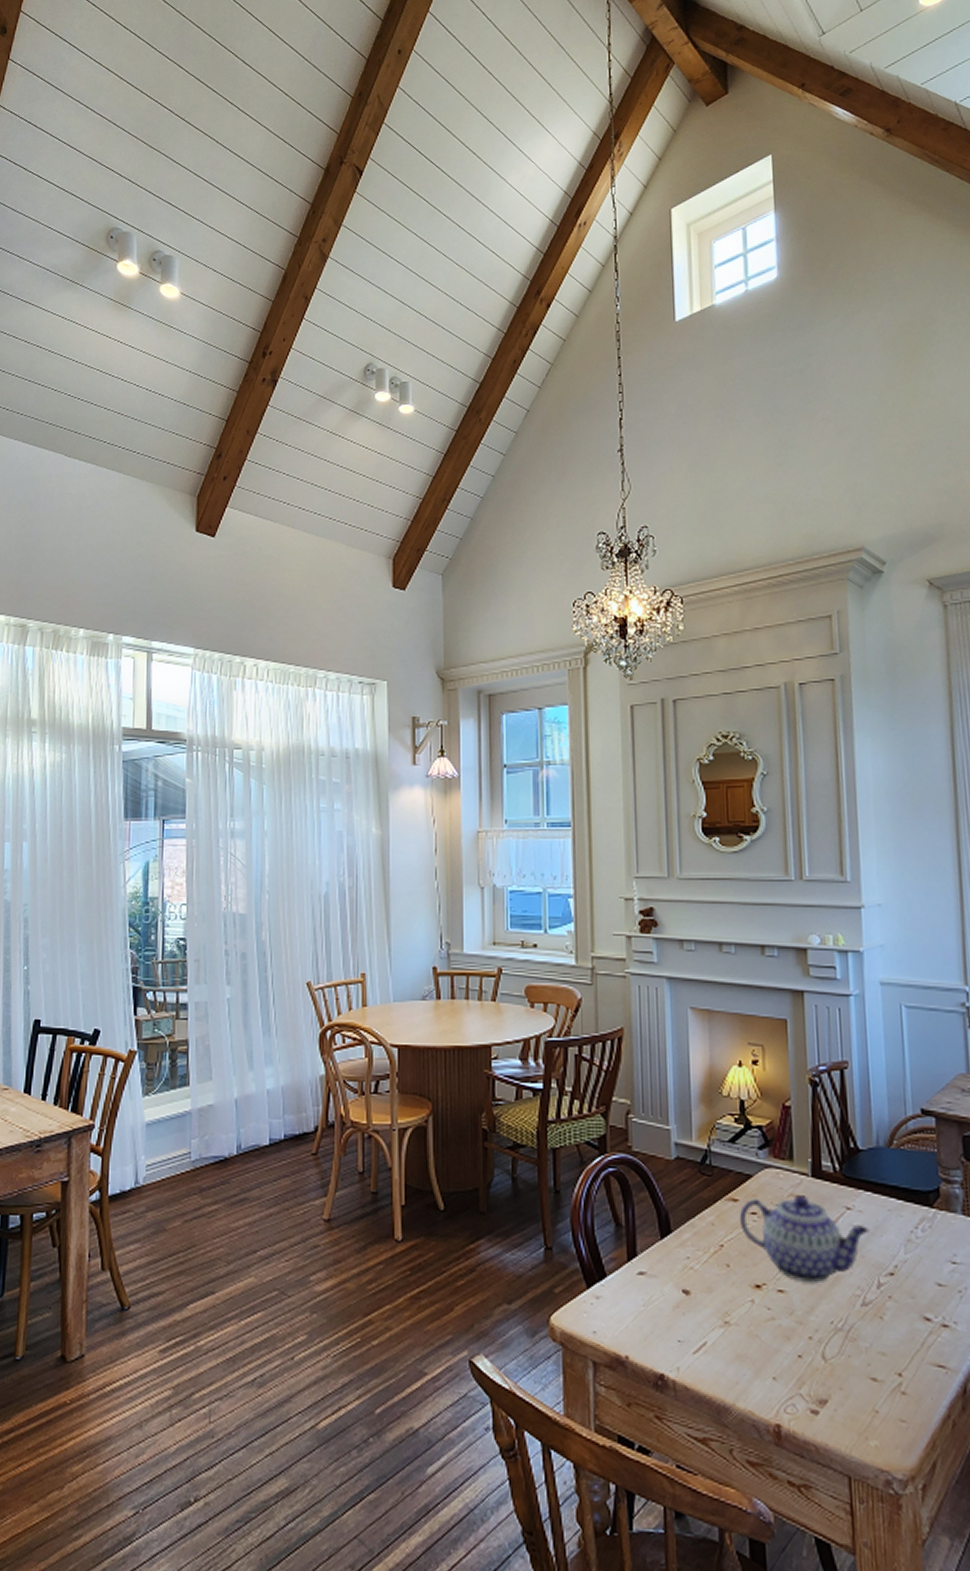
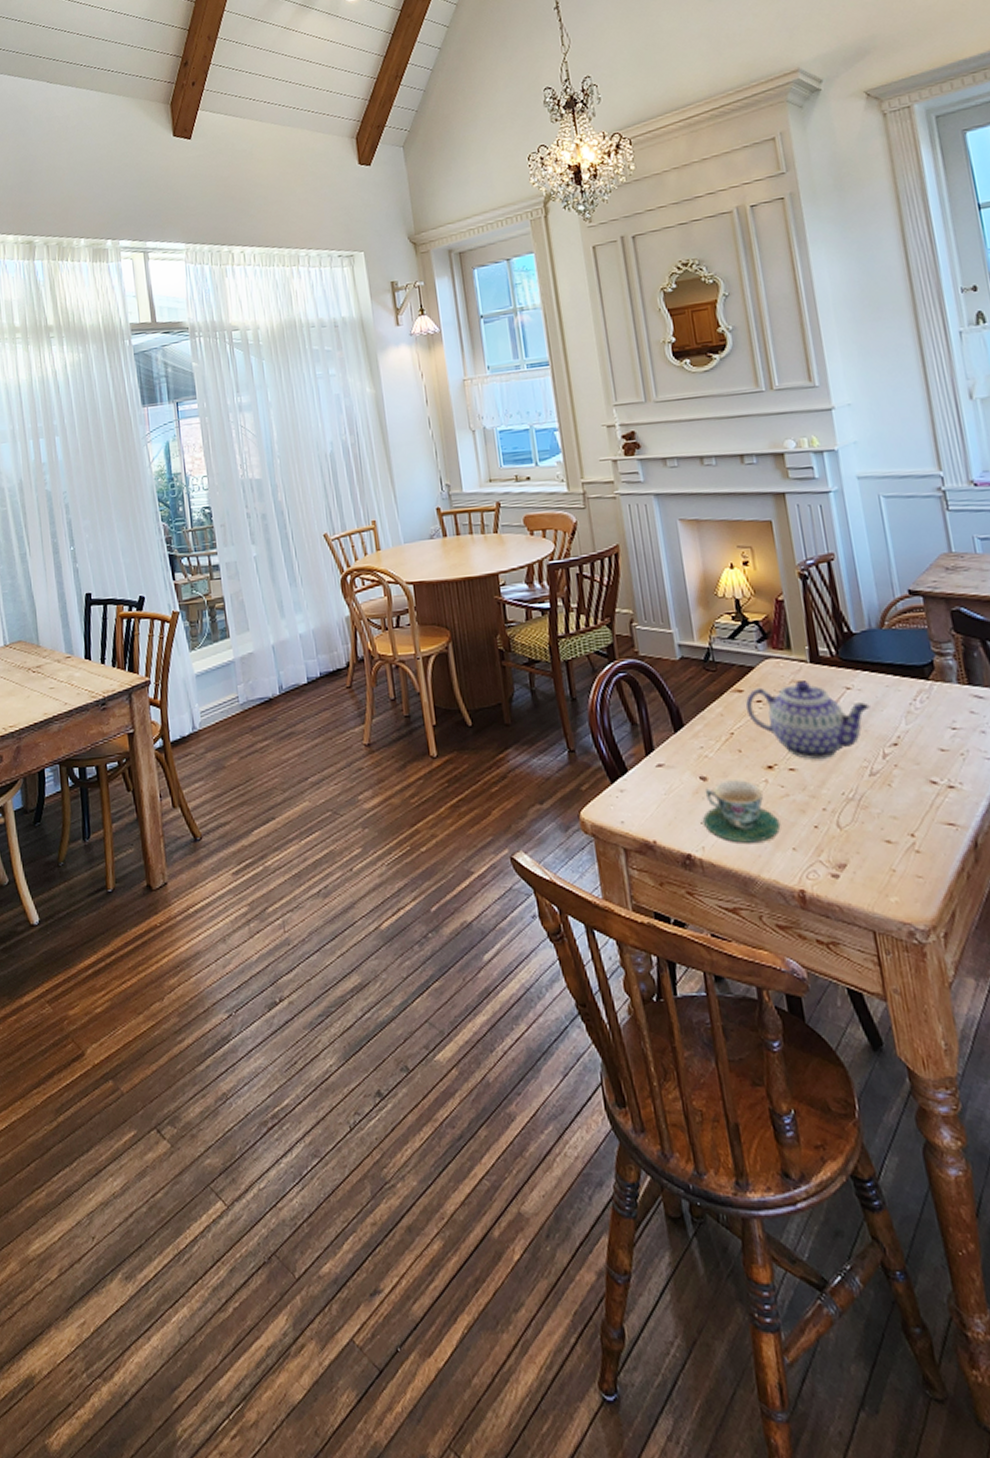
teacup: none [682,1296,763,1368] -> present [703,780,781,843]

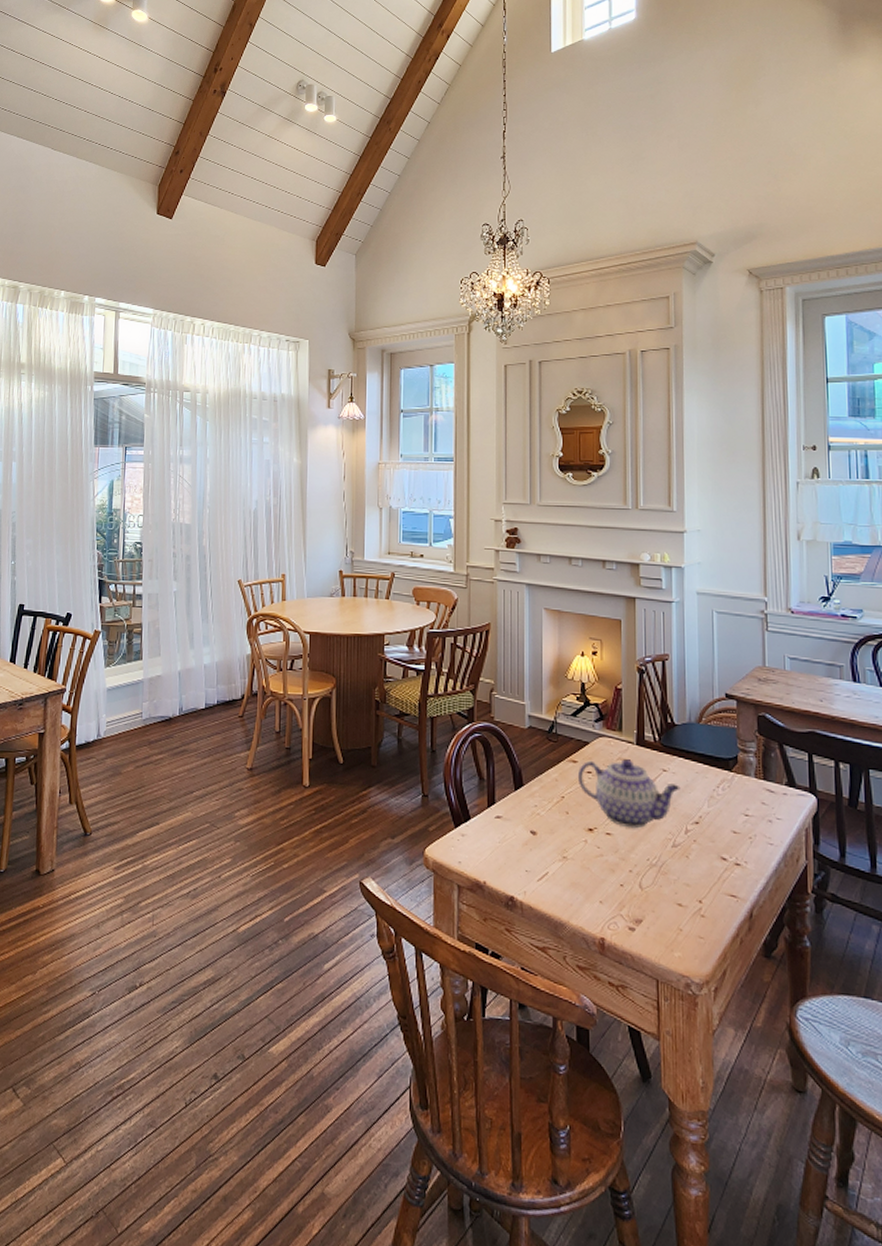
teacup: present [703,780,781,843] -> none [529,837,592,893]

